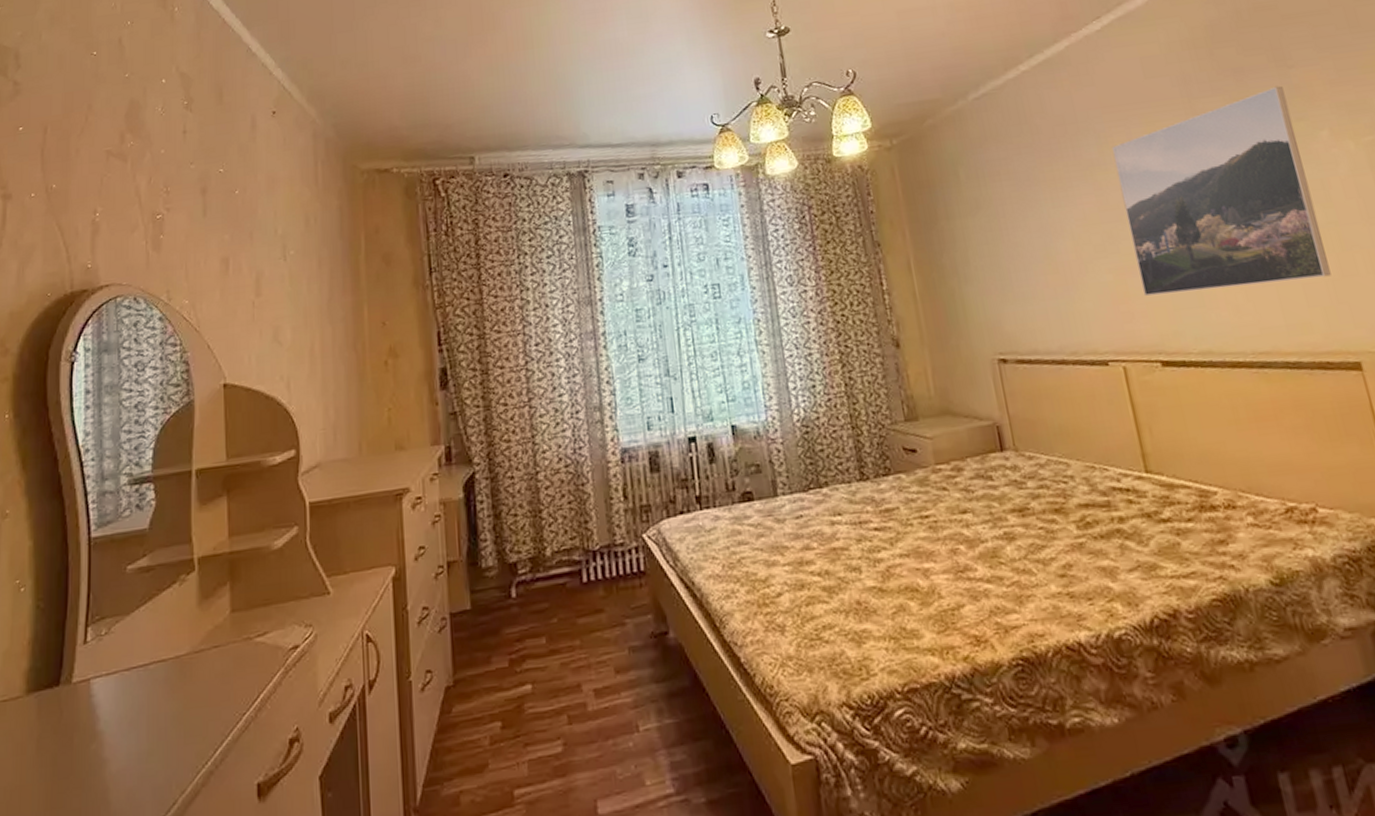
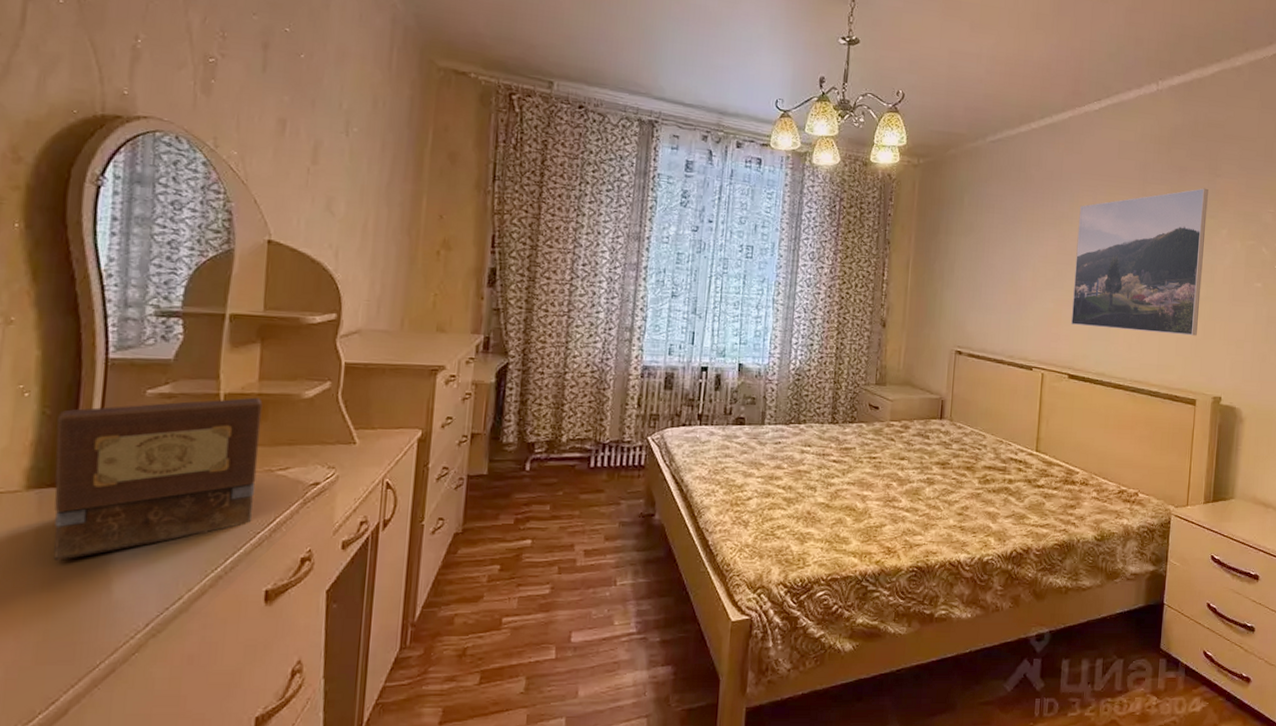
decorative box: none [50,556,237,772] -> present [53,397,263,561]

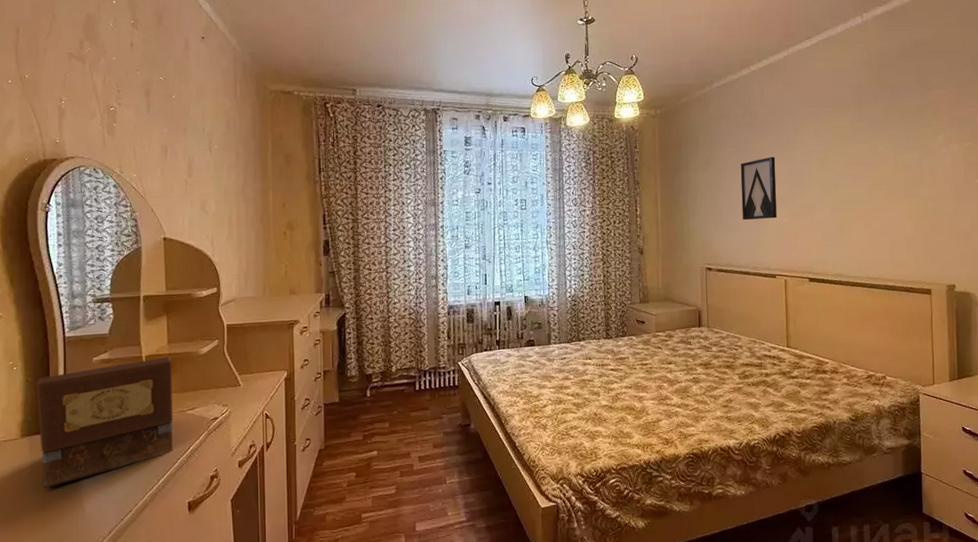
wall art: none [1003,230,1047,302] -> present [740,156,777,221]
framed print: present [1070,188,1208,336] -> none [802,101,925,235]

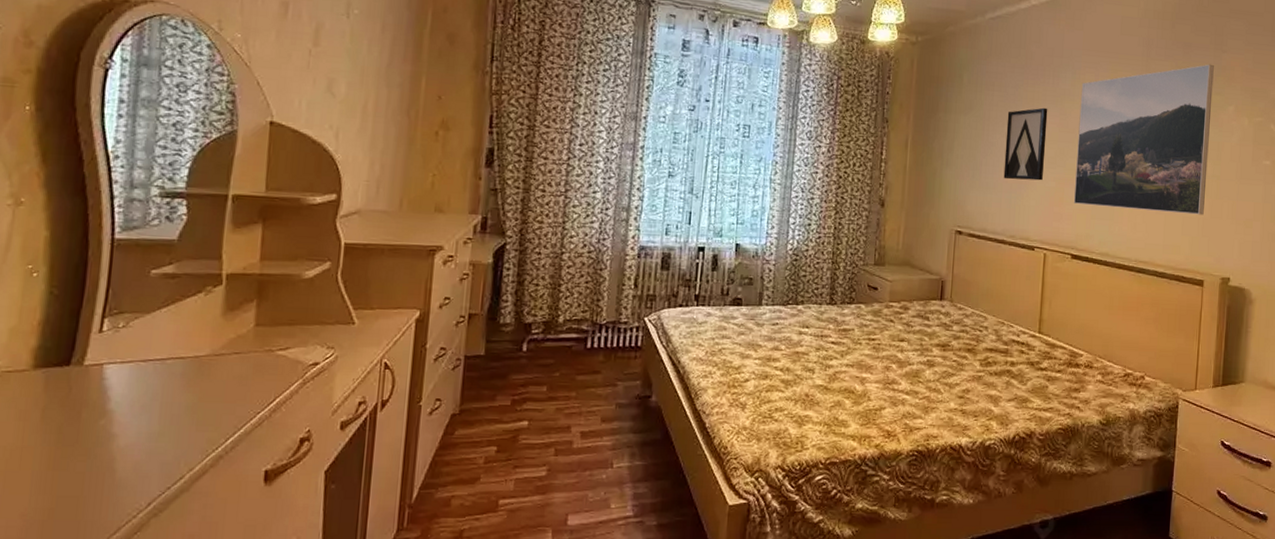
decorative box: present [37,356,174,488] -> none [59,277,264,439]
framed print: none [802,101,925,235] -> present [1073,64,1214,215]

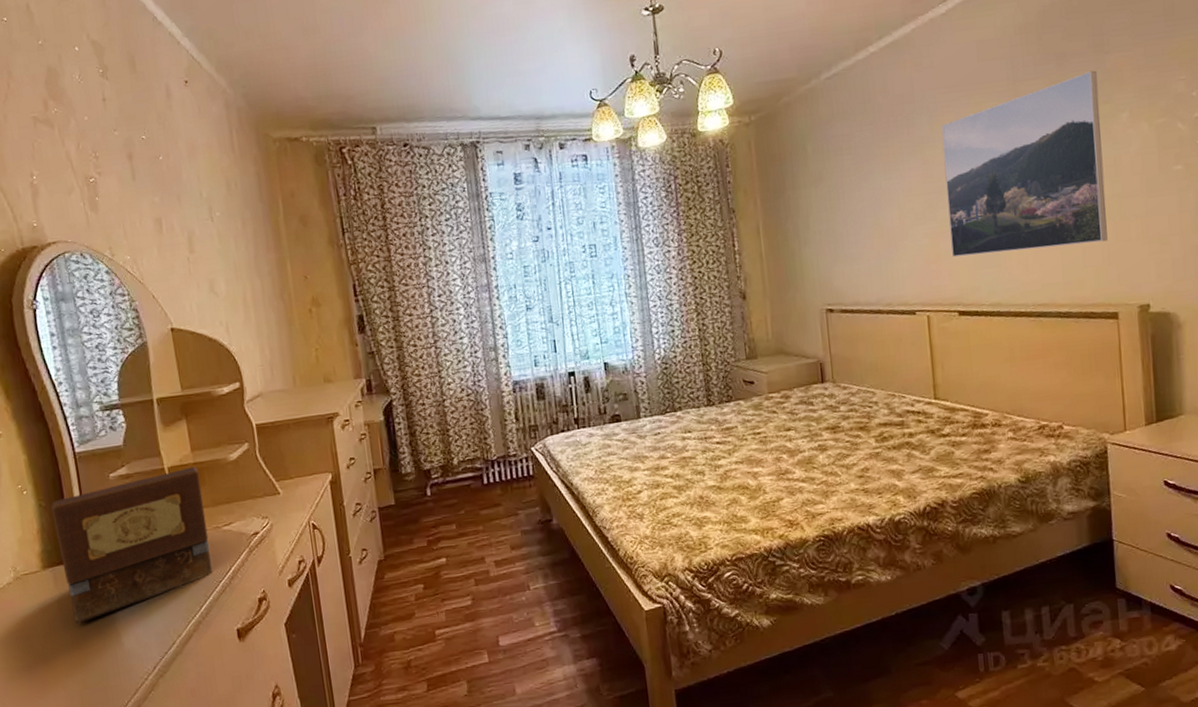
decorative box: none [59,277,264,439] -> present [51,466,214,624]
wall art: present [1003,107,1048,181] -> none [862,161,913,246]

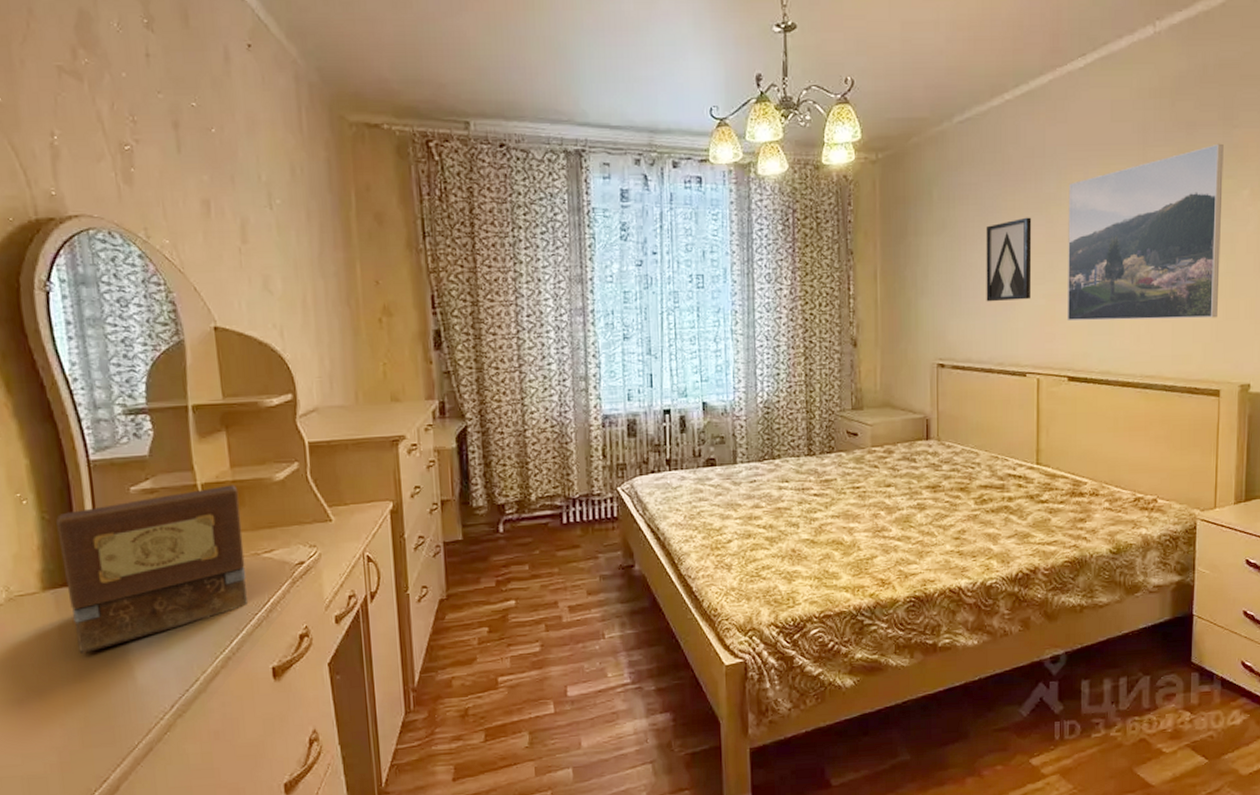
wall art: none [862,161,913,246] -> present [986,217,1032,302]

